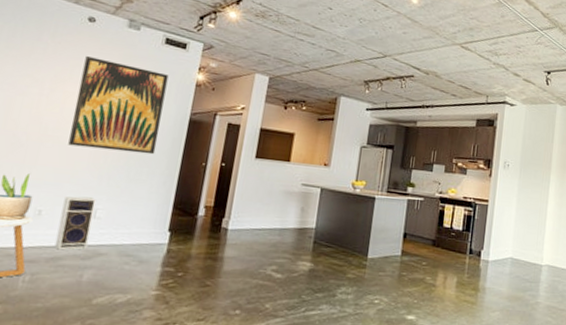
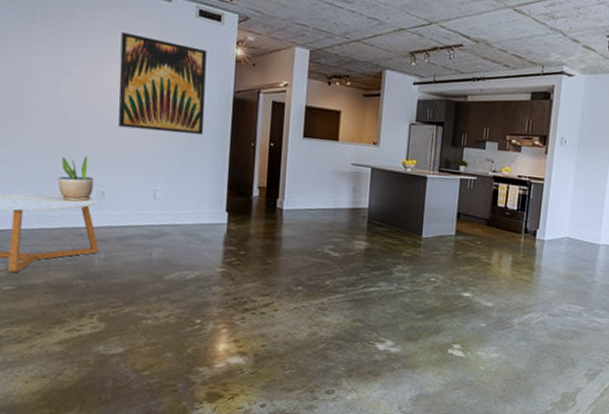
speaker: present [54,196,96,250] -> none [122,178,154,230]

